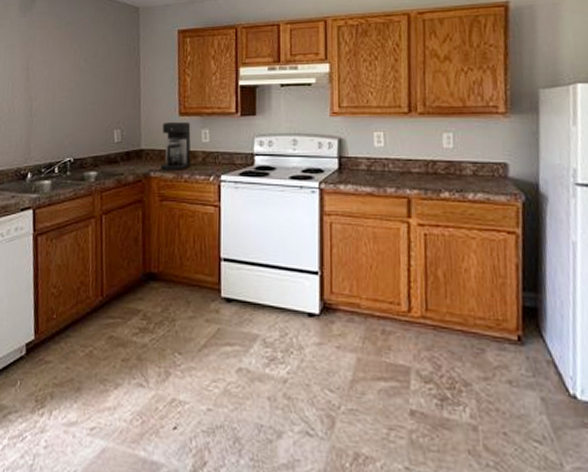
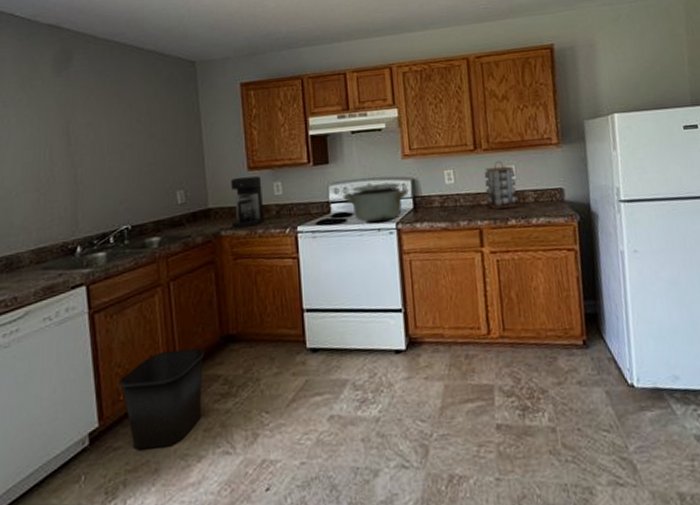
waste bin: none [53,279,128,371] -> present [118,348,205,451]
saucepan: none [267,140,335,178] -> present [342,183,409,222]
spice rack: none [417,127,453,180] -> present [484,161,518,210]

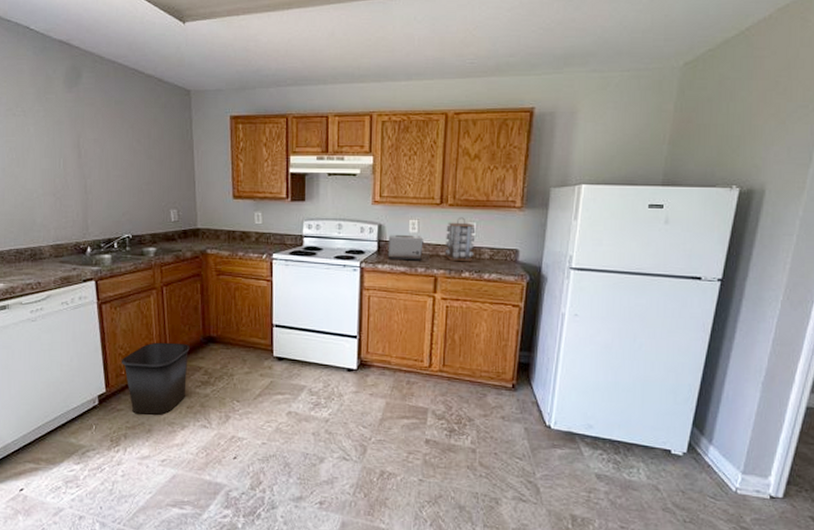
coffee maker: present [231,176,265,228] -> none [216,203,245,249]
saucepan: present [342,183,409,222] -> none [315,225,375,258]
toaster: none [424,185,464,217] -> present [387,234,425,261]

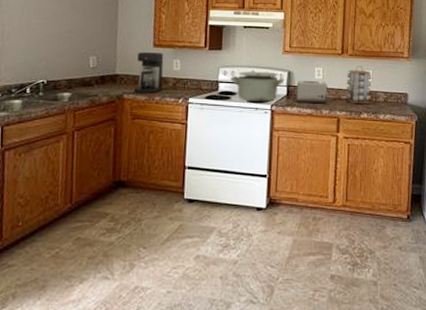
waste bin: present [121,342,190,416] -> none [19,188,98,270]
coffee maker: none [216,203,245,249] -> present [133,51,164,94]
saucepan: none [315,225,375,258] -> present [230,72,285,102]

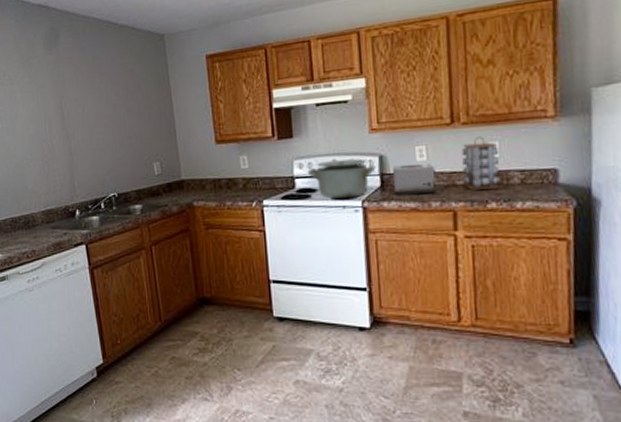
coffee maker: present [133,51,164,94] -> none [201,149,233,200]

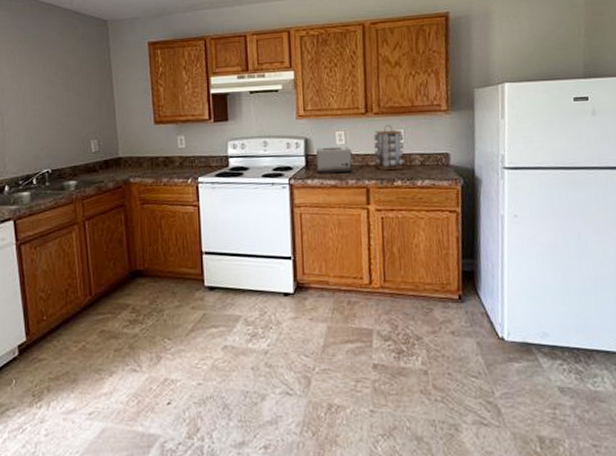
saucepan: present [307,159,376,199] -> none [240,141,302,177]

